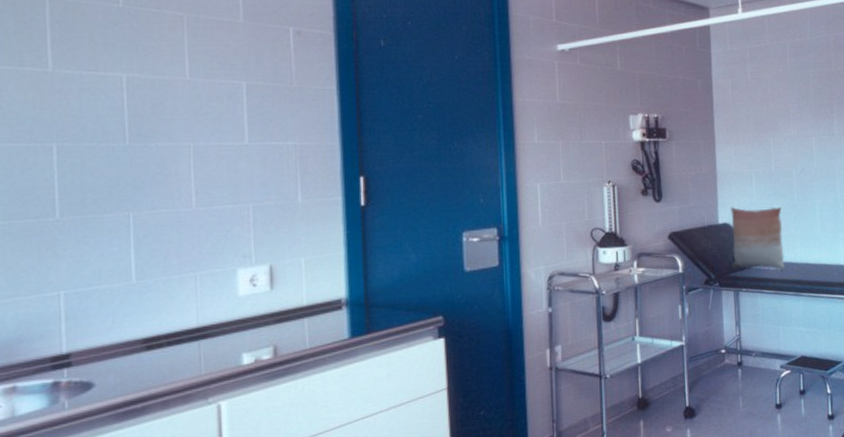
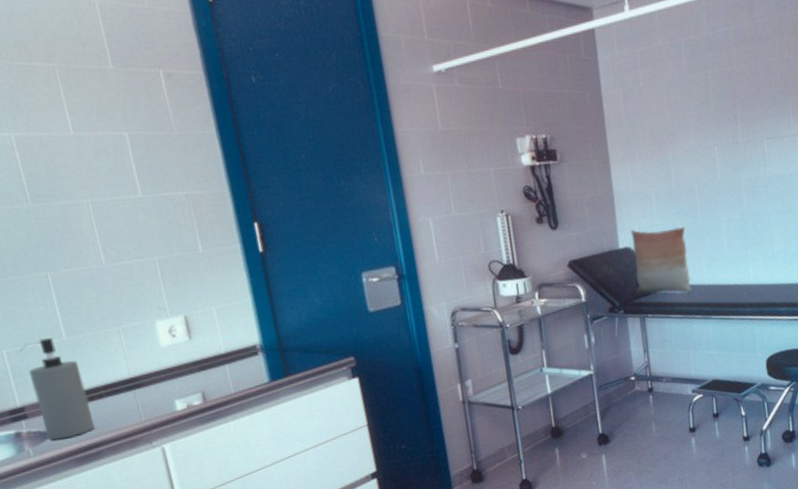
soap dispenser: none [79,281,147,392] -> present [19,338,95,441]

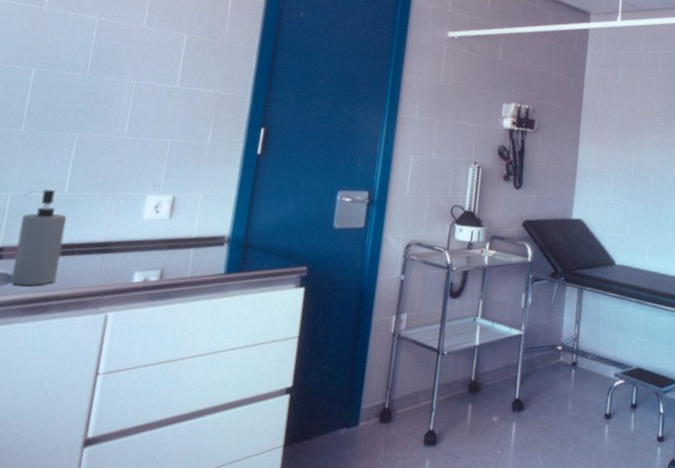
pillow: present [631,226,692,295] -> none [580,204,636,274]

